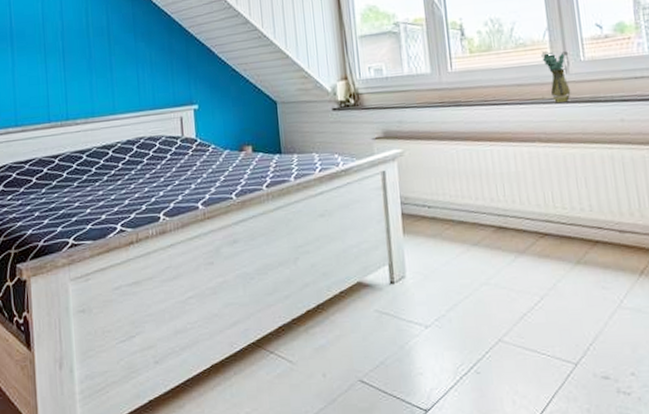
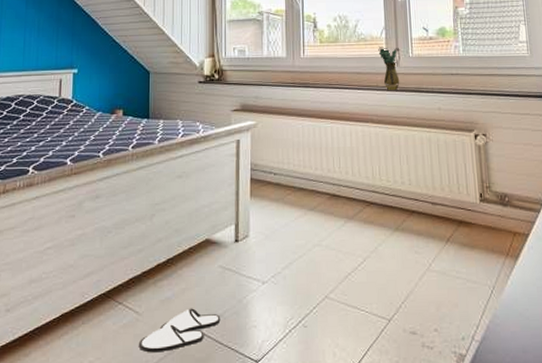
slippers: none [295,356,382,403] -> present [138,308,221,353]

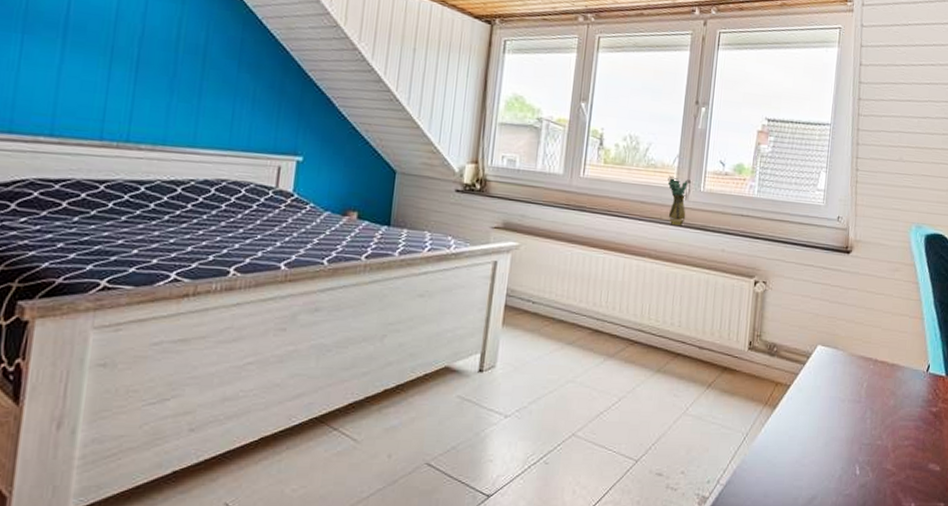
slippers: present [138,308,221,353] -> none [353,438,453,483]

